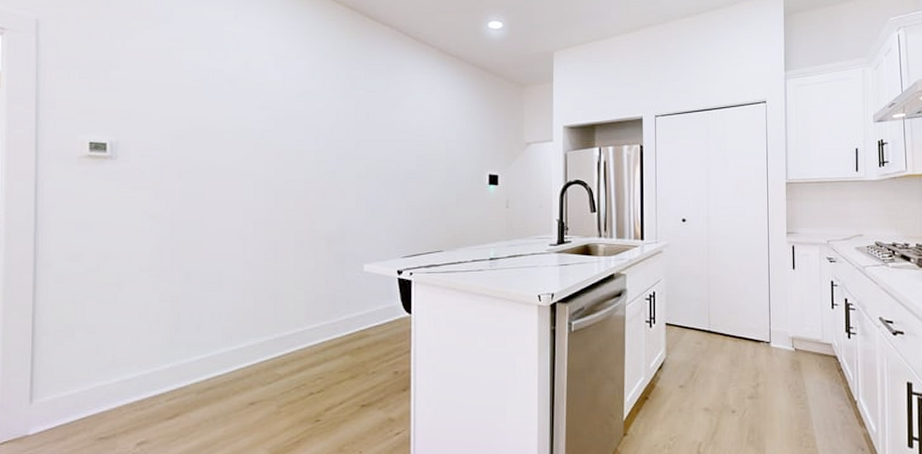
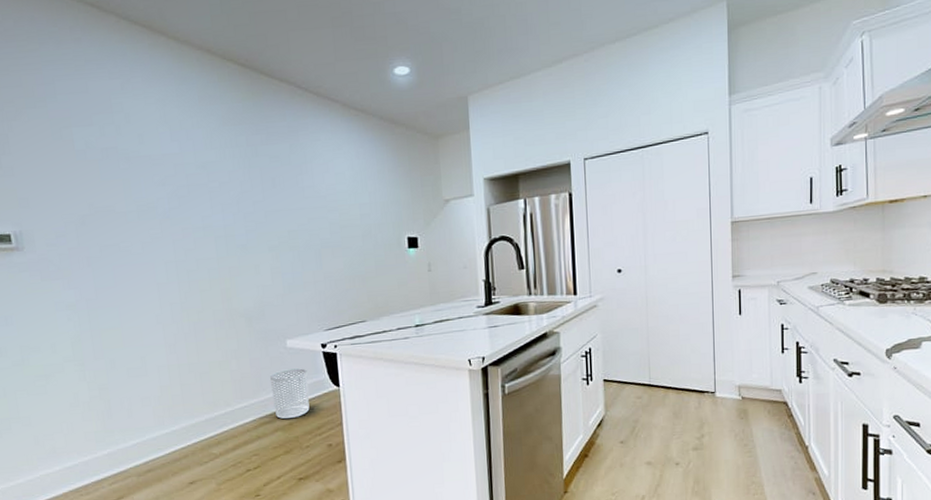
waste bin: none [343,293,381,344] -> present [269,368,310,420]

